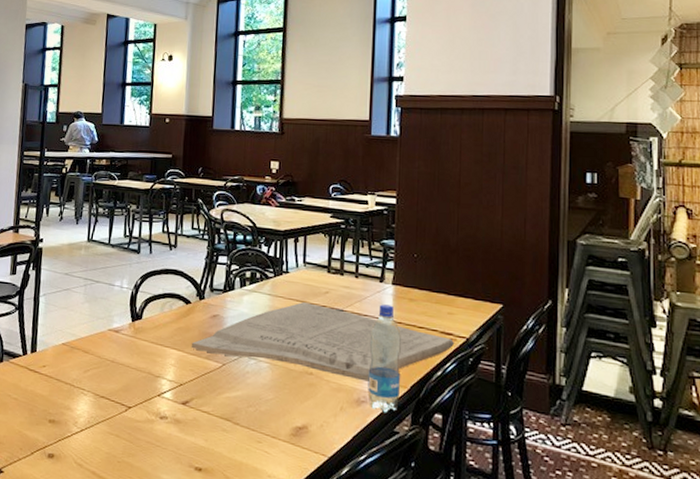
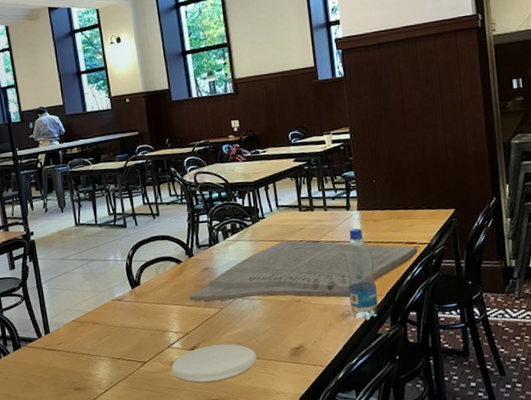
plate: none [157,403,253,449] -> present [171,343,257,384]

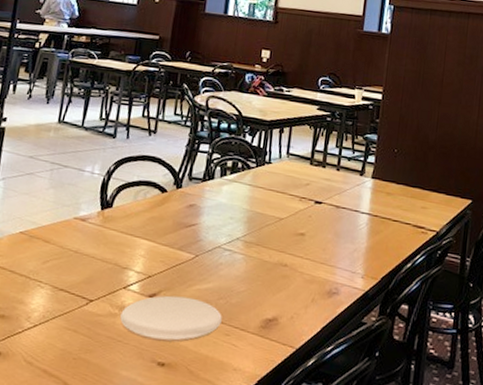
newspaper: present [189,240,419,302] -> none [163,193,426,273]
bottle: present [344,228,379,321] -> none [339,197,376,304]

